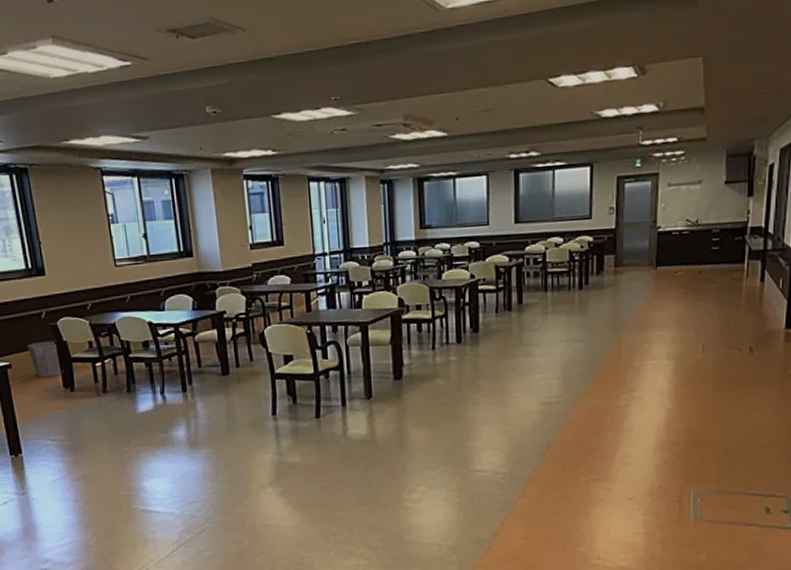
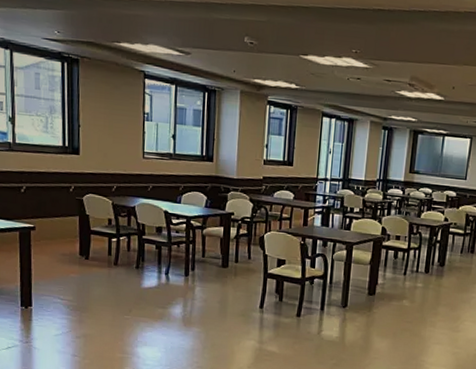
waste bin: present [27,340,64,377] -> none [52,211,82,244]

